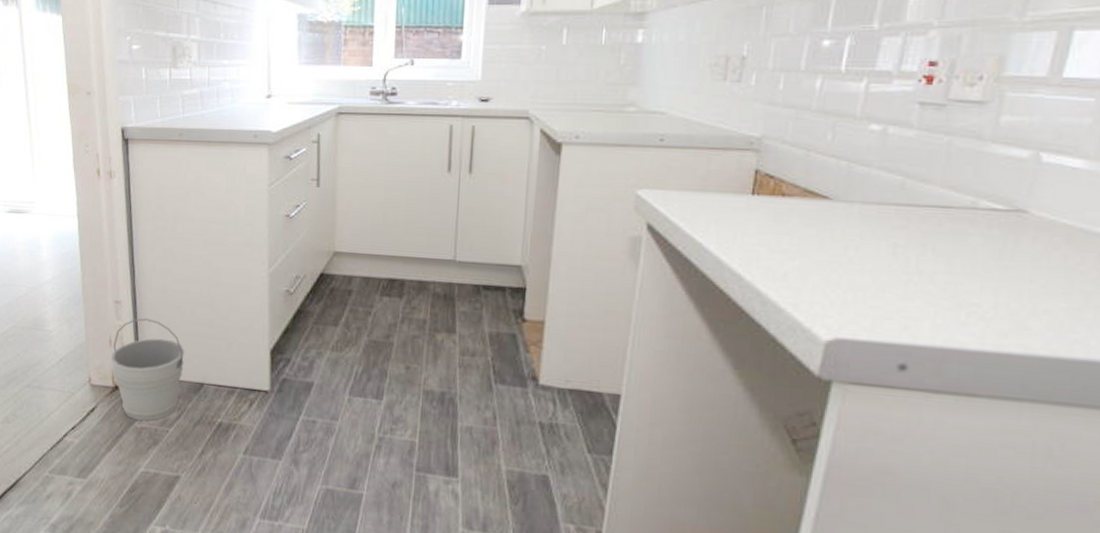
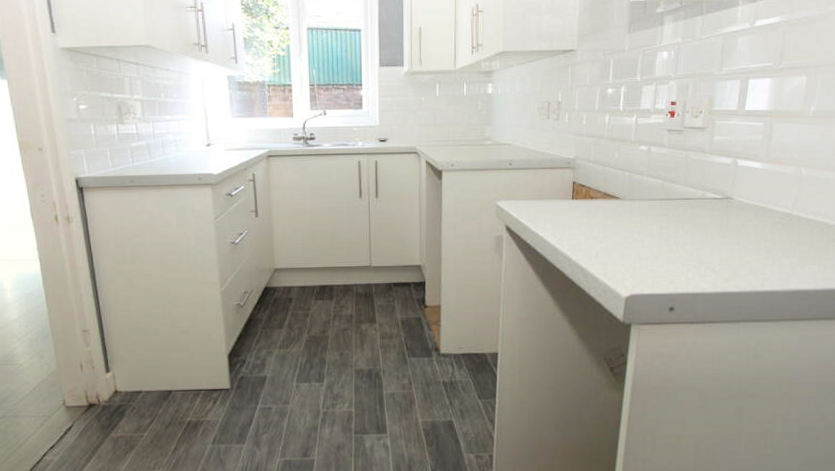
bucket: present [110,317,186,421] -> none [83,341,153,431]

